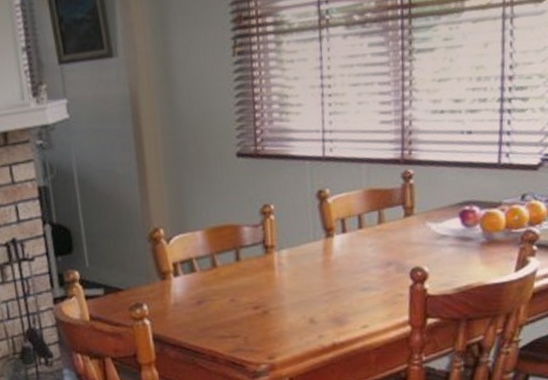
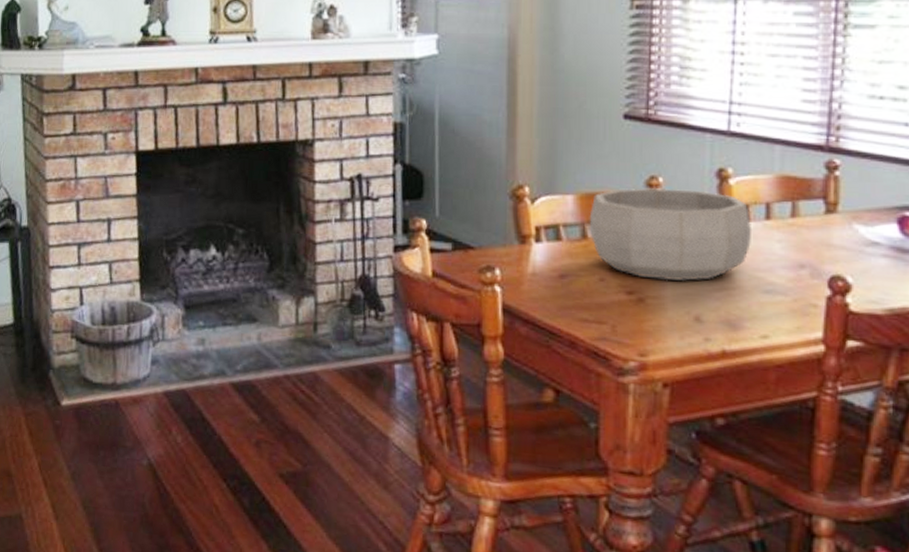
decorative bowl: none [216,211,349,293] -> present [589,187,753,281]

